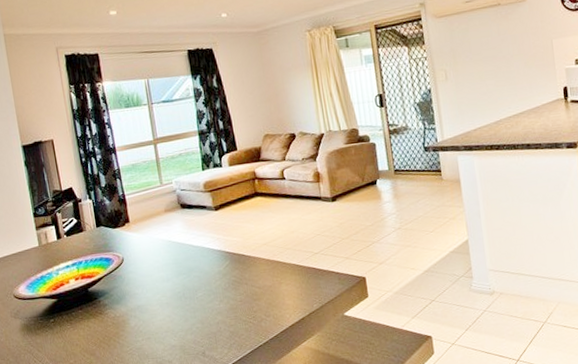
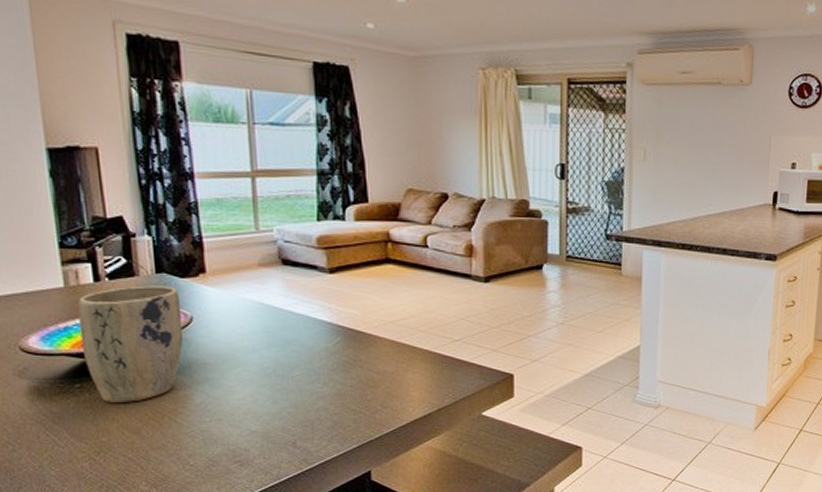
plant pot: none [48,236,119,332] -> present [77,285,184,404]

